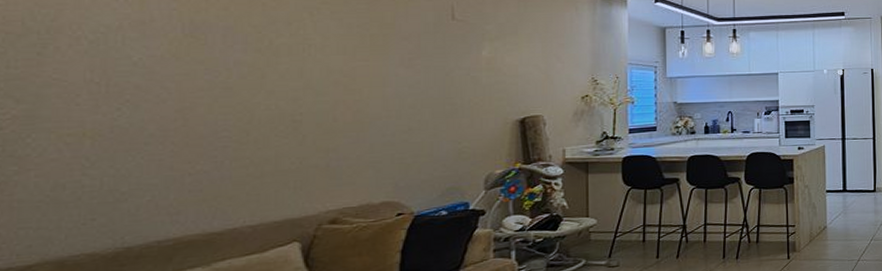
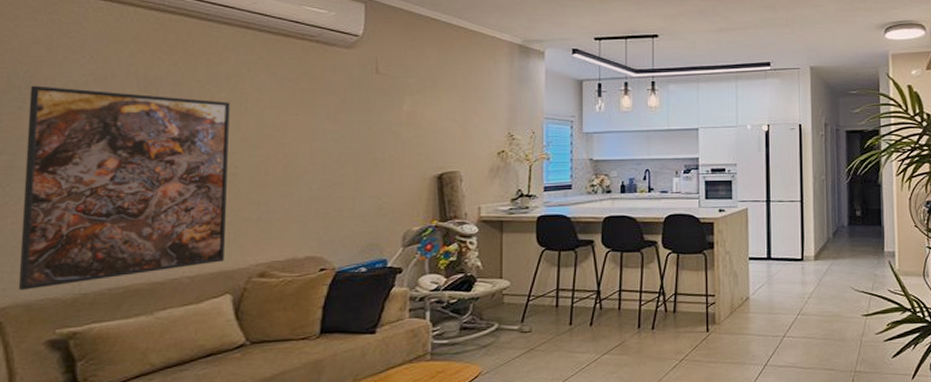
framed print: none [46,30,291,246] -> present [18,85,230,290]

